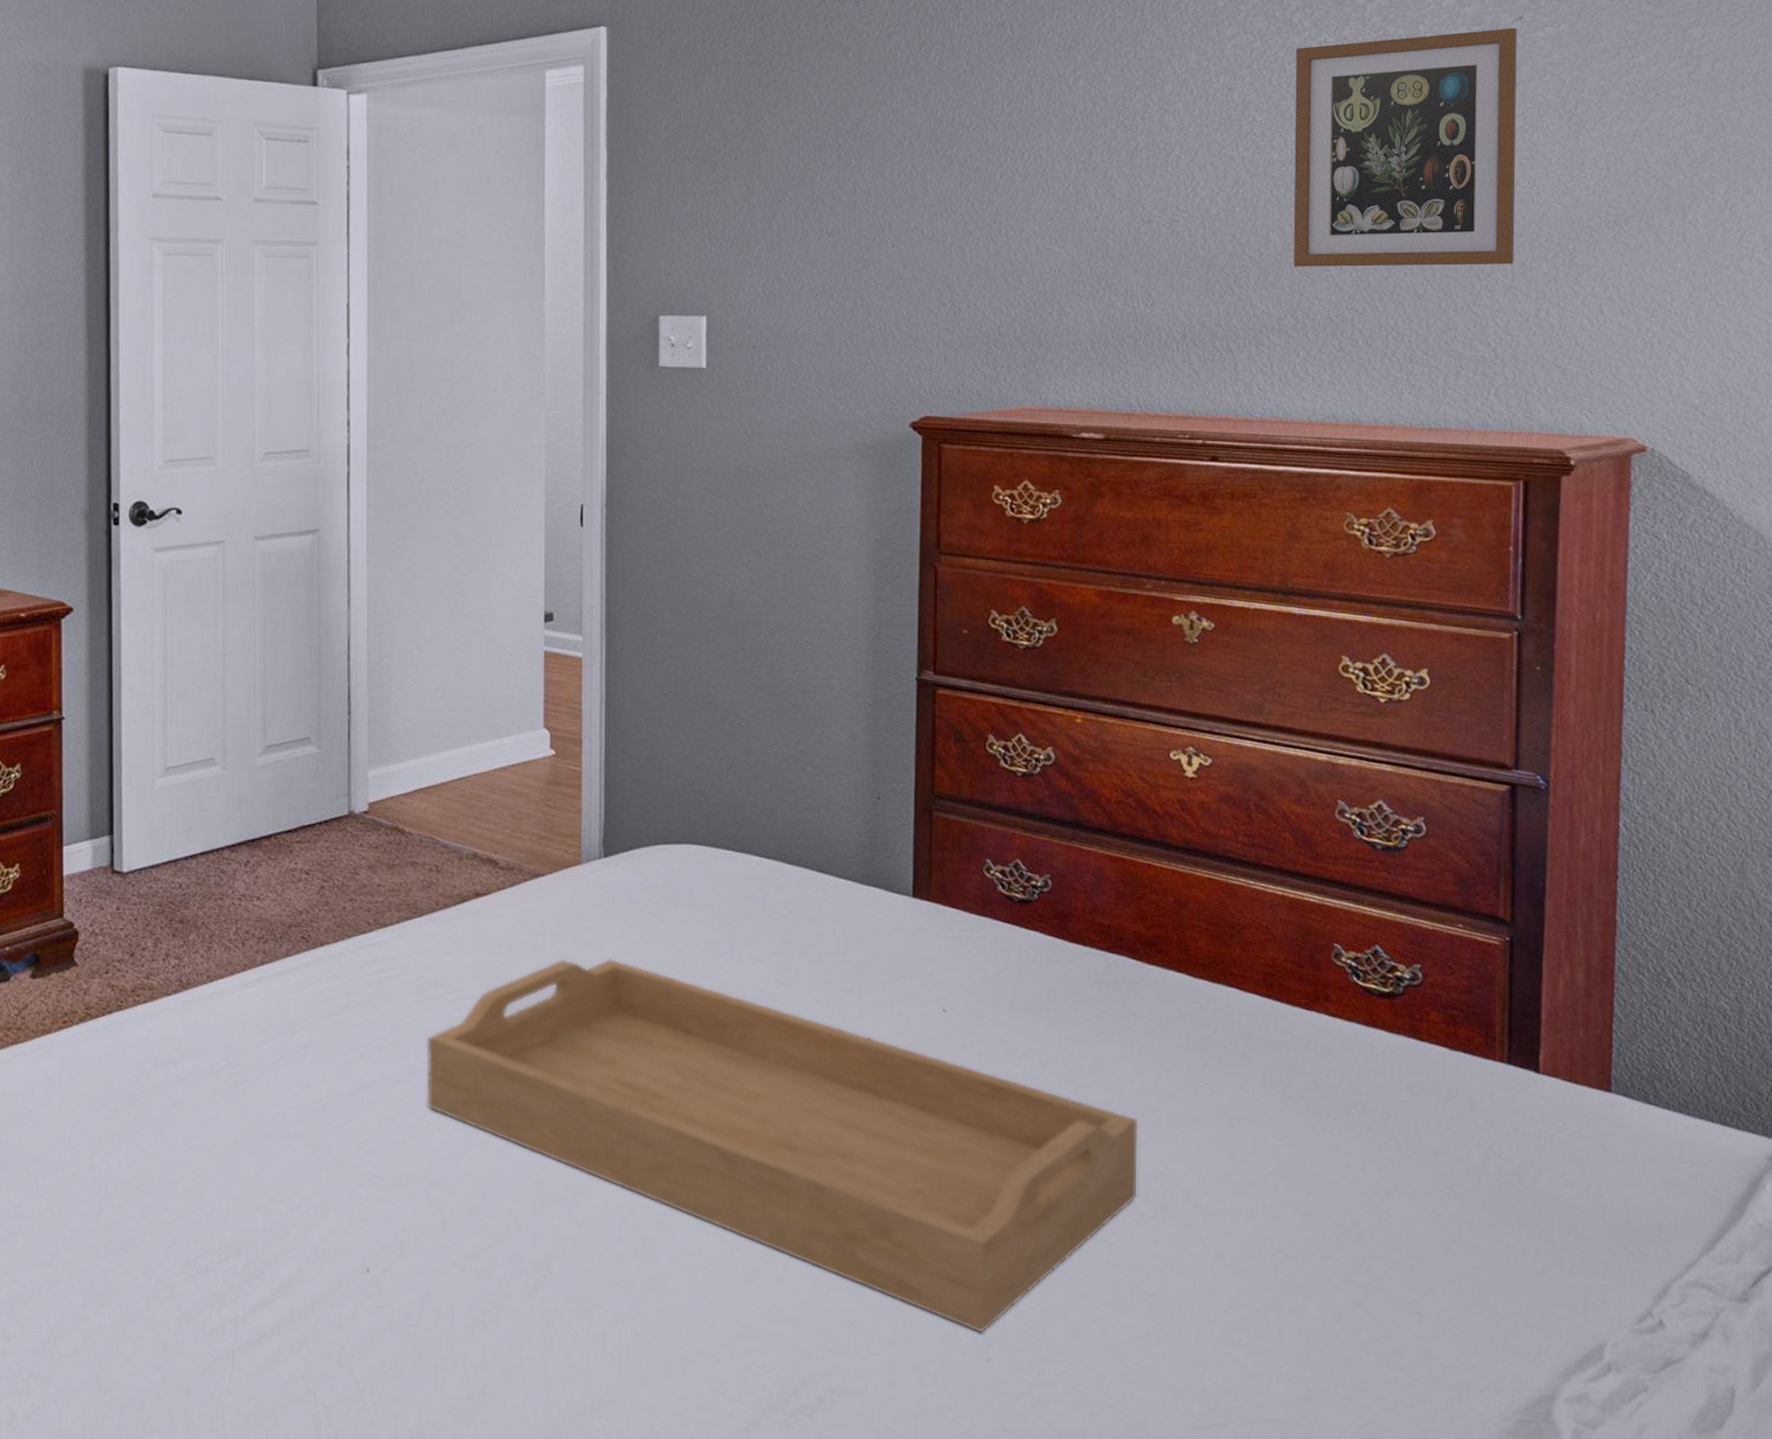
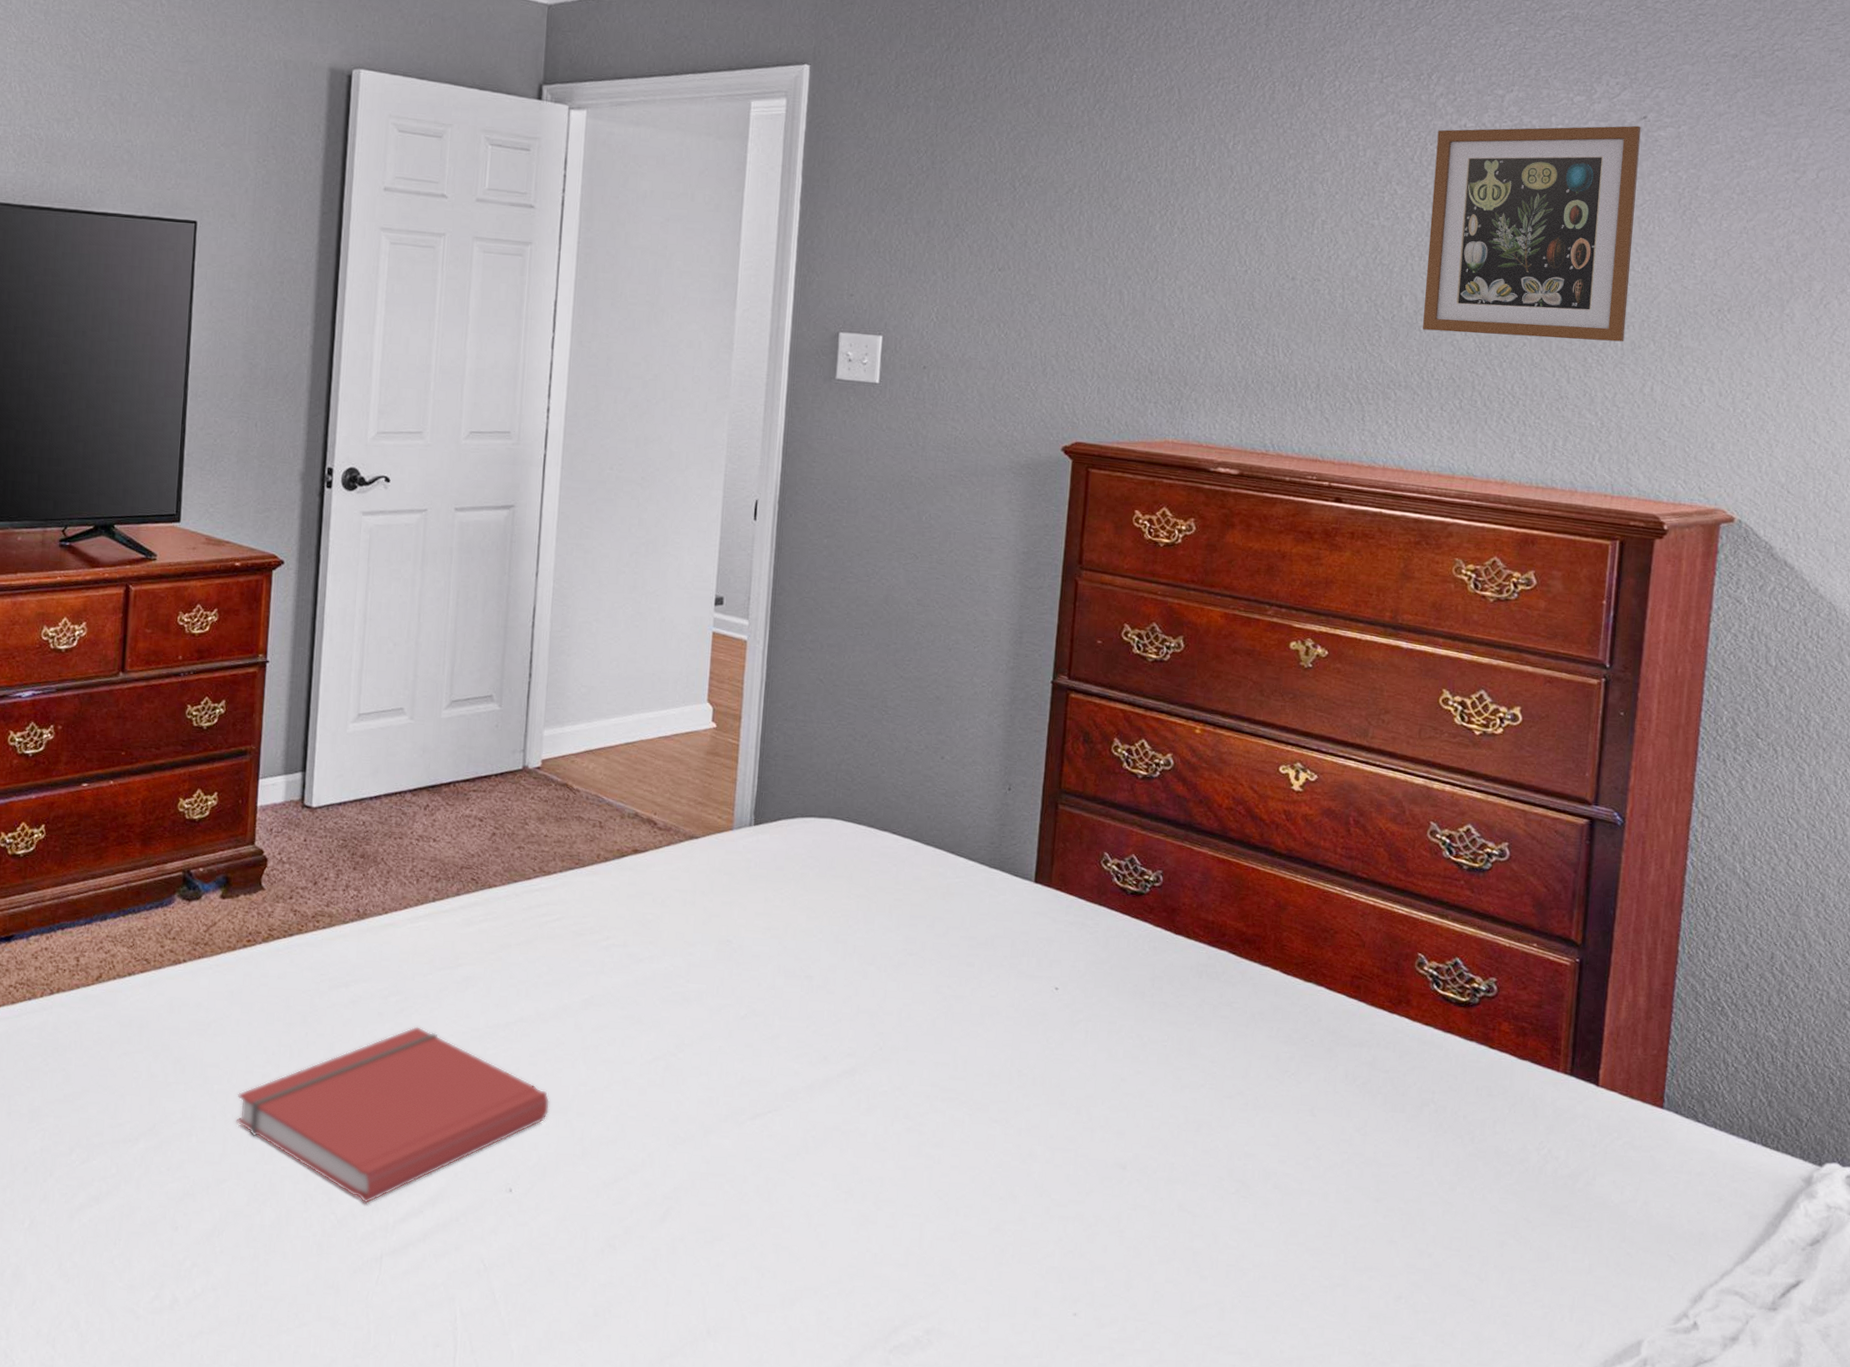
book: none [65,1101,404,1296] -> present [236,1026,550,1204]
serving tray: present [426,958,1139,1333] -> none [575,916,1228,1289]

